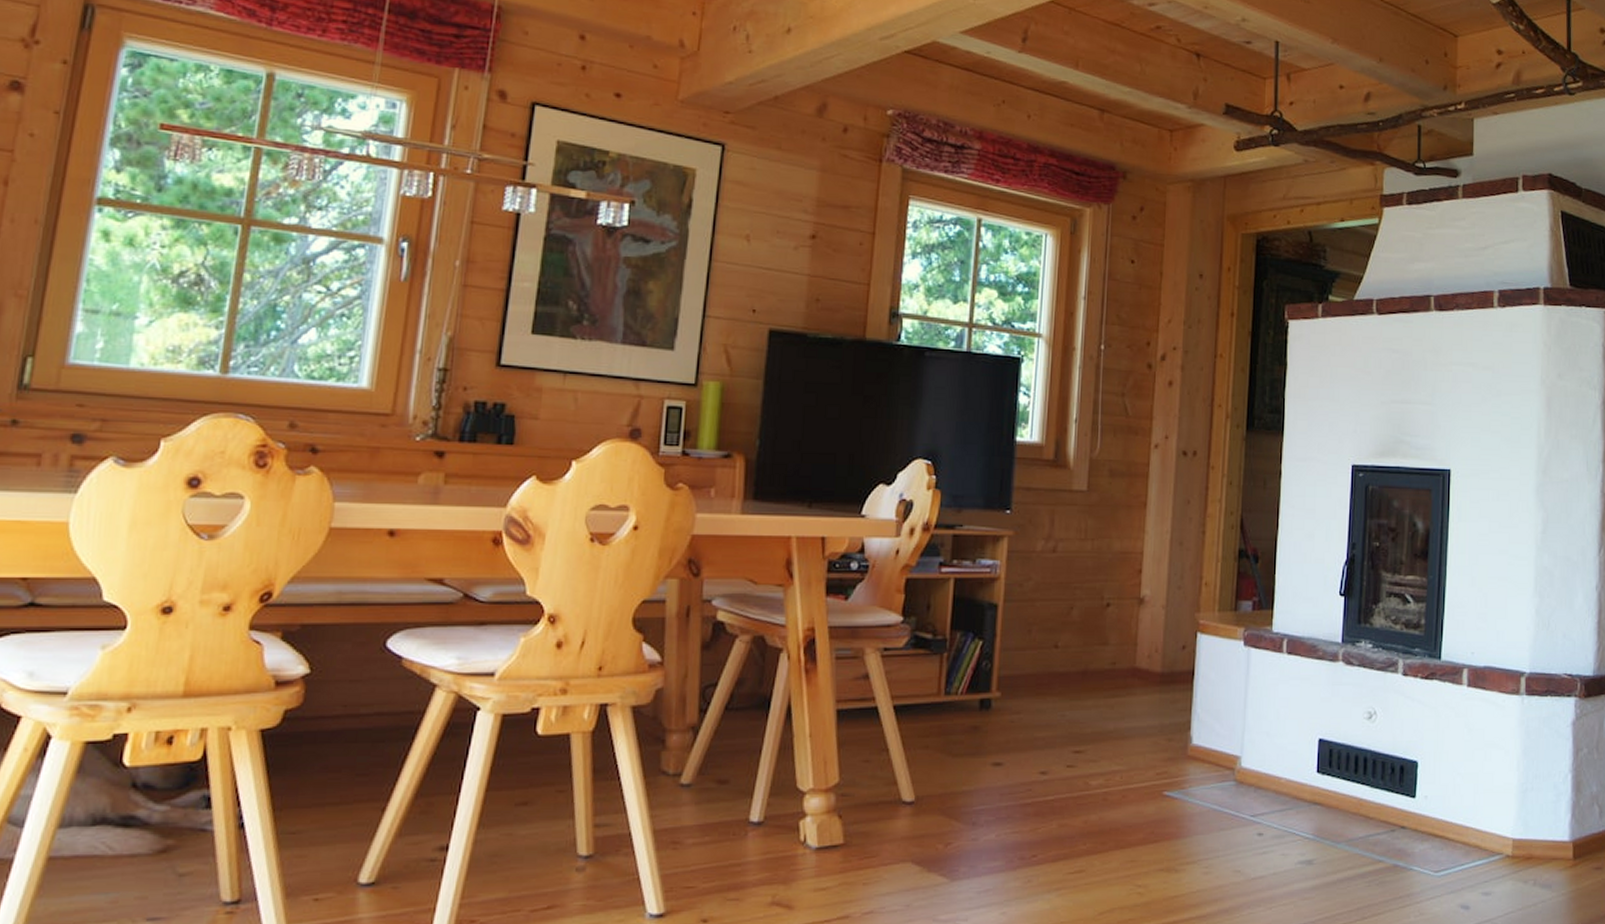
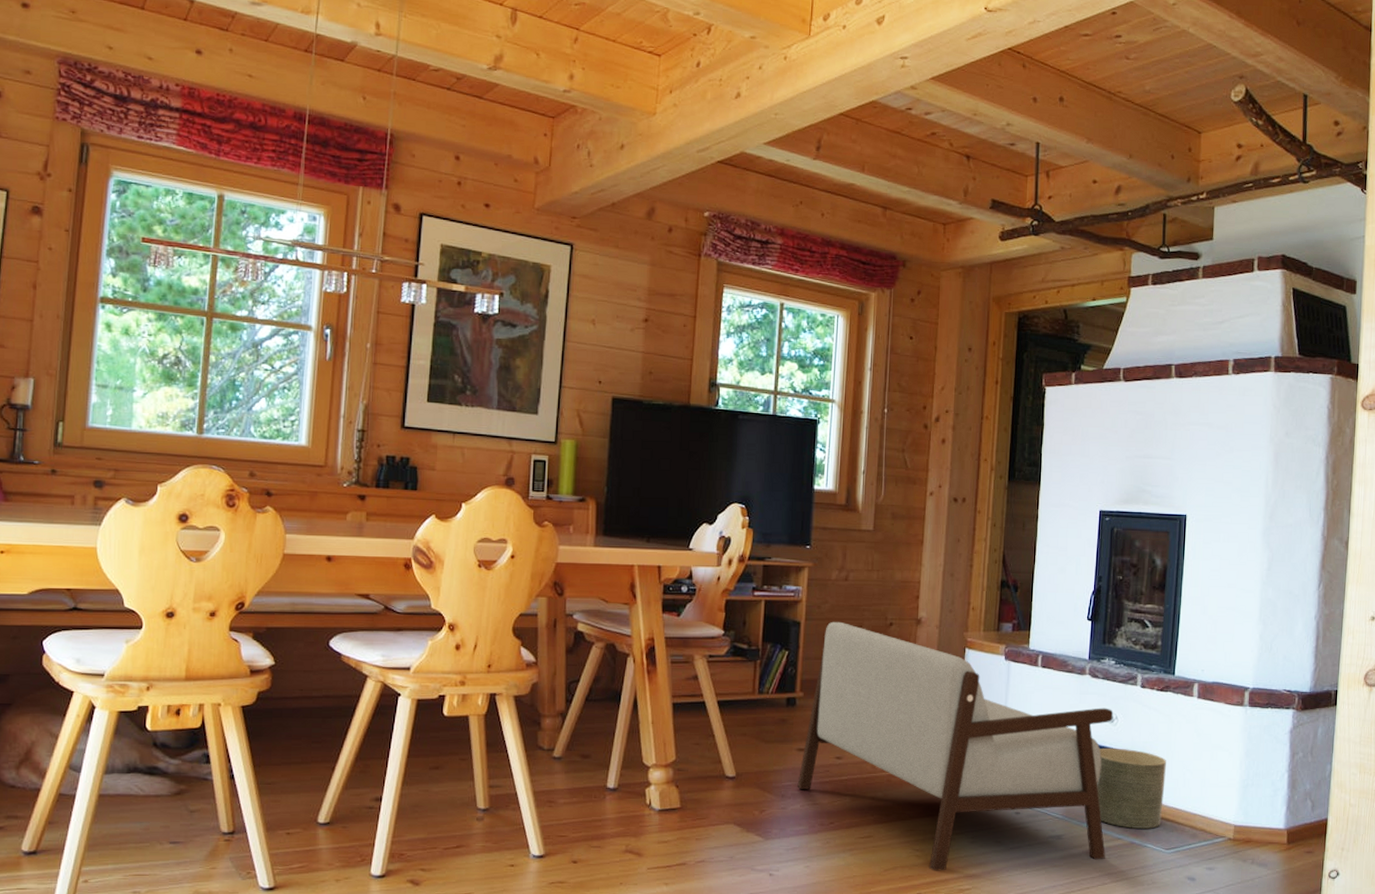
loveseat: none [992,602,1372,912] -> present [797,621,1114,871]
planter: none [1353,749,1433,848] -> present [1097,748,1166,829]

